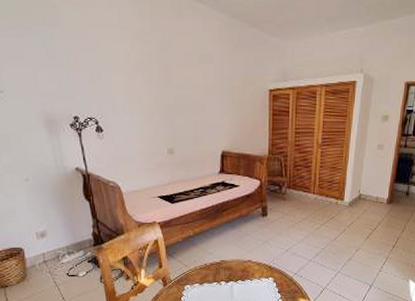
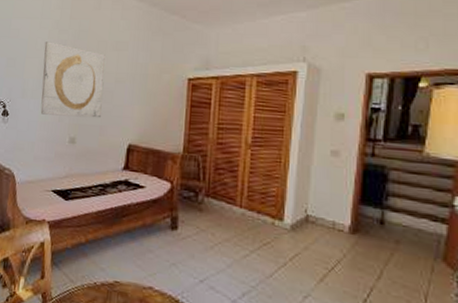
wall art: none [128,54,194,130] -> present [40,41,105,118]

